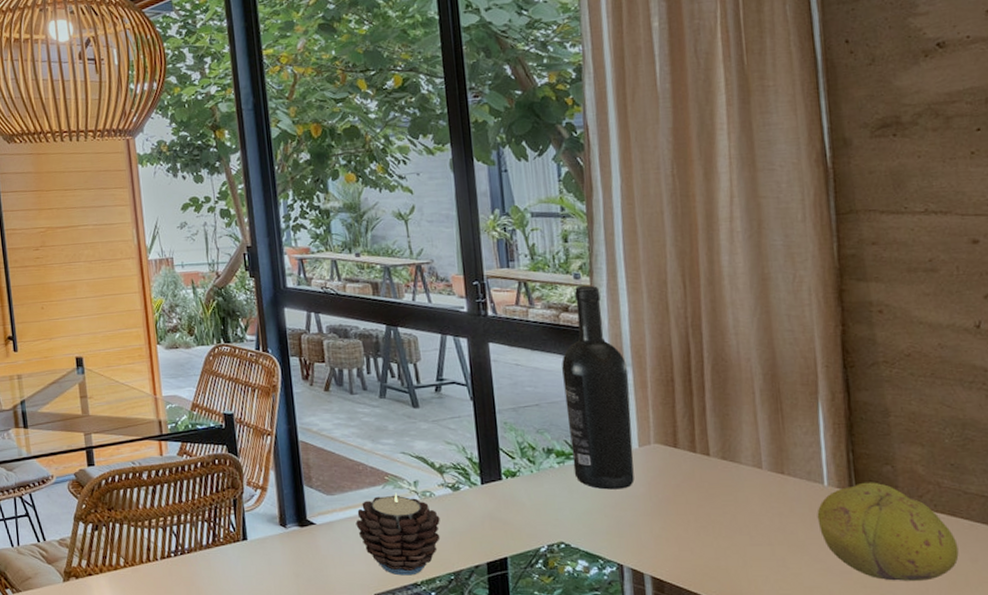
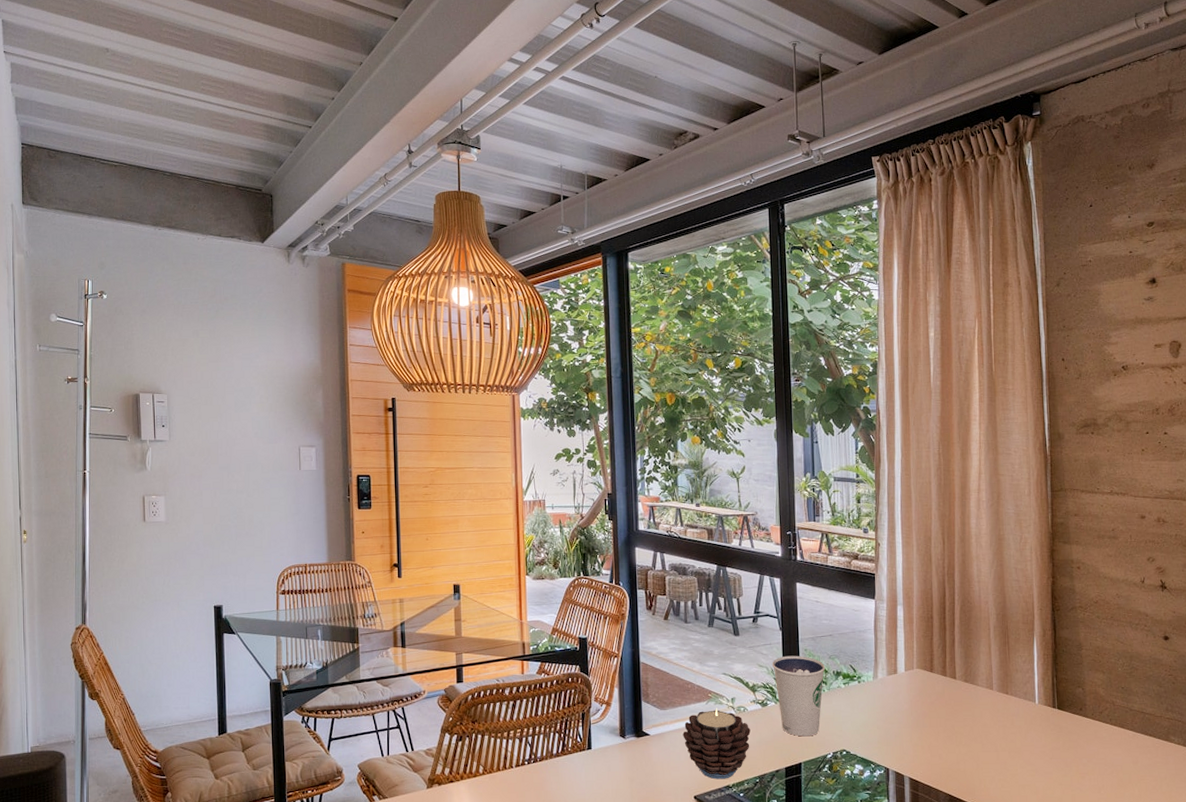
dixie cup: none [462,429,533,526] -> present [772,655,826,737]
wine bottle: present [562,285,634,490] -> none [851,538,901,706]
fruit: present [817,482,959,581] -> none [1030,701,1125,779]

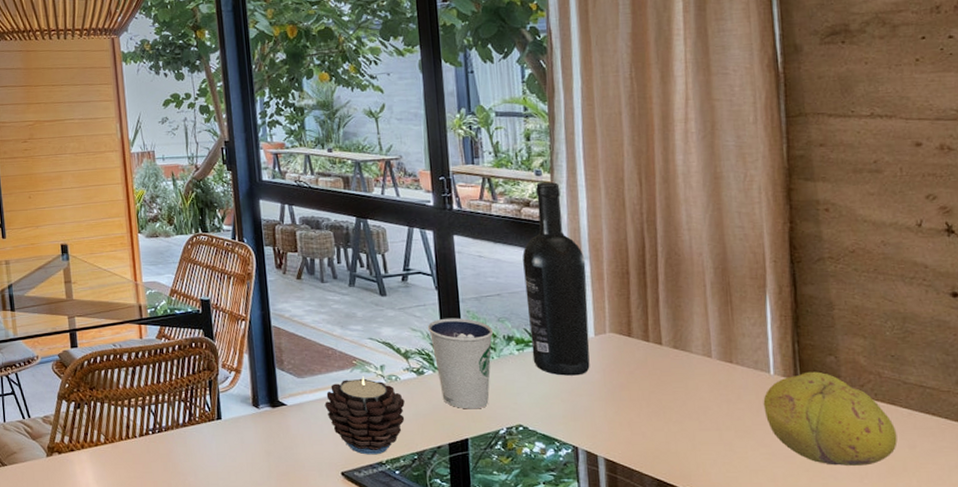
wine bottle: none [851,538,901,706] -> present [522,181,590,376]
fruit: none [1030,701,1125,779] -> present [763,371,898,466]

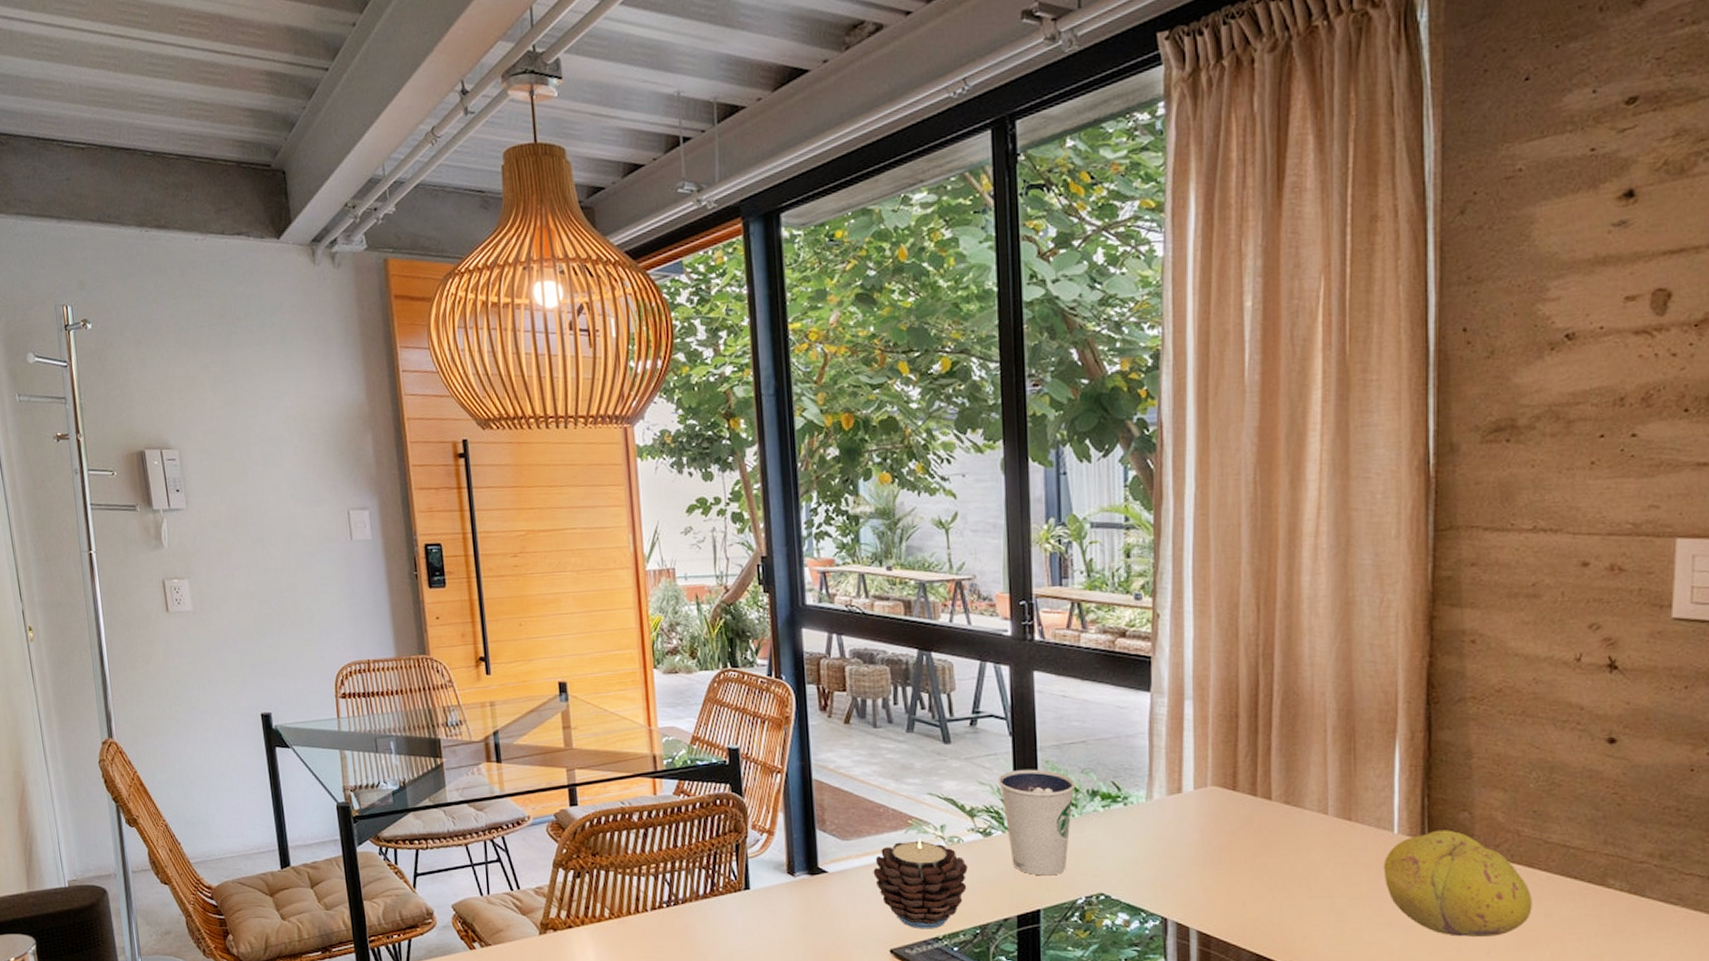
wine bottle: present [522,181,590,376] -> none [1114,607,1188,836]

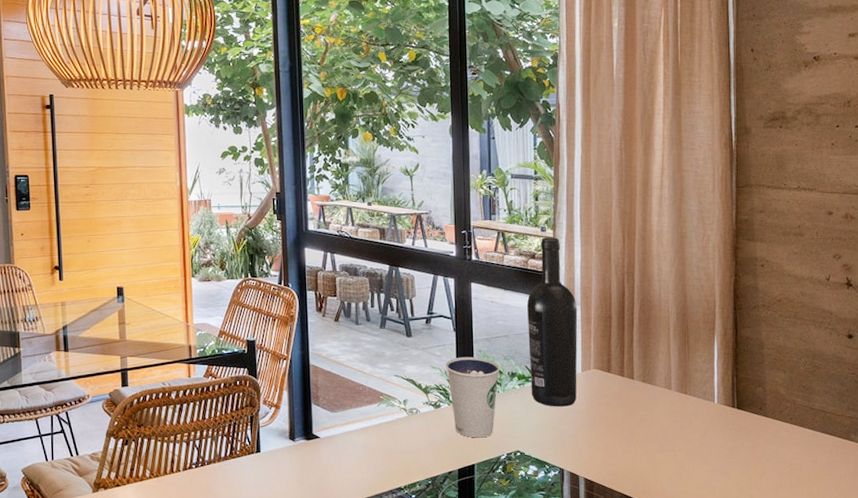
candle: present [873,837,968,929] -> none [353,410,423,481]
wine bottle: none [1114,607,1188,836] -> present [527,237,578,407]
fruit: present [1383,829,1532,937] -> none [708,400,804,479]

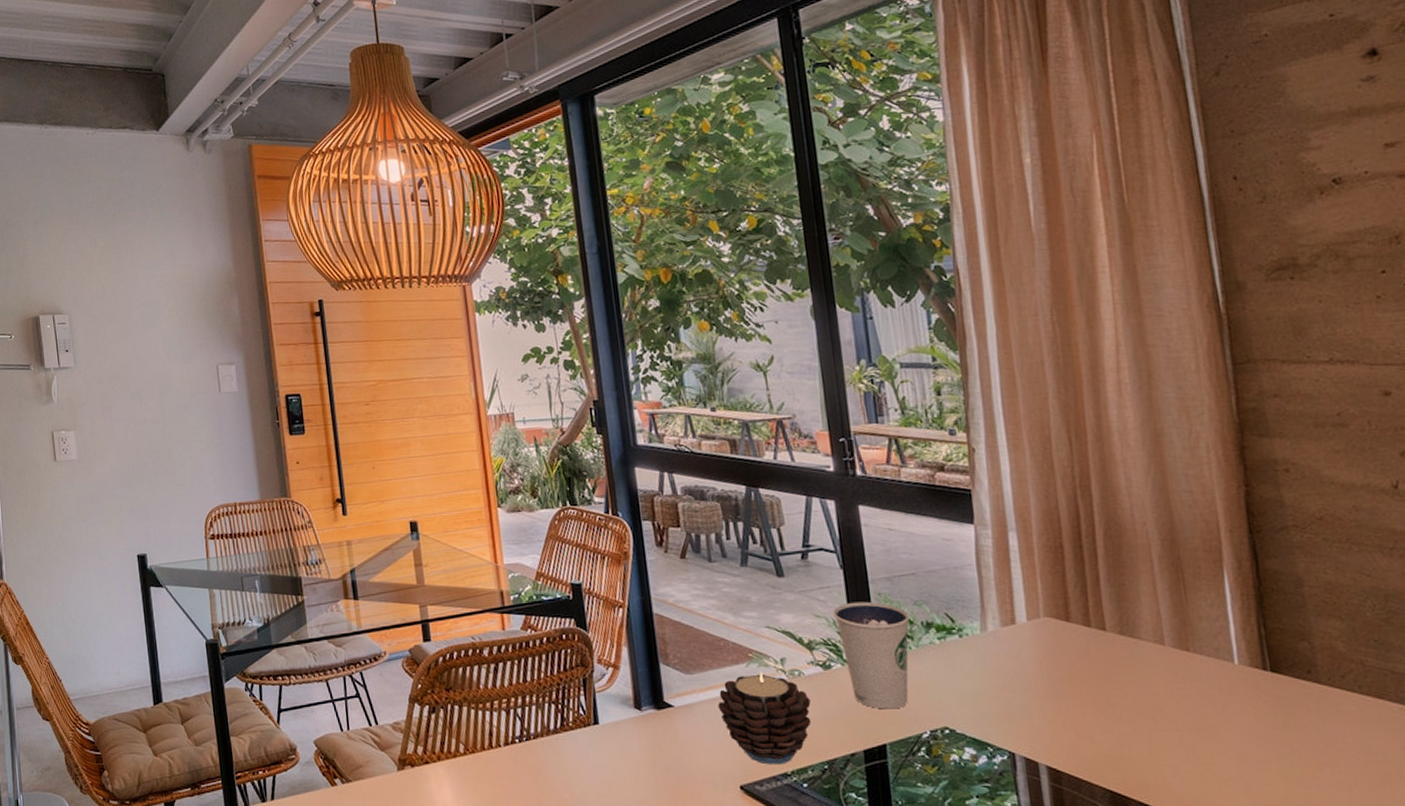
candle: none [353,410,423,481] -> present [718,671,812,765]
wine bottle: present [527,237,578,407] -> none [939,442,1024,669]

